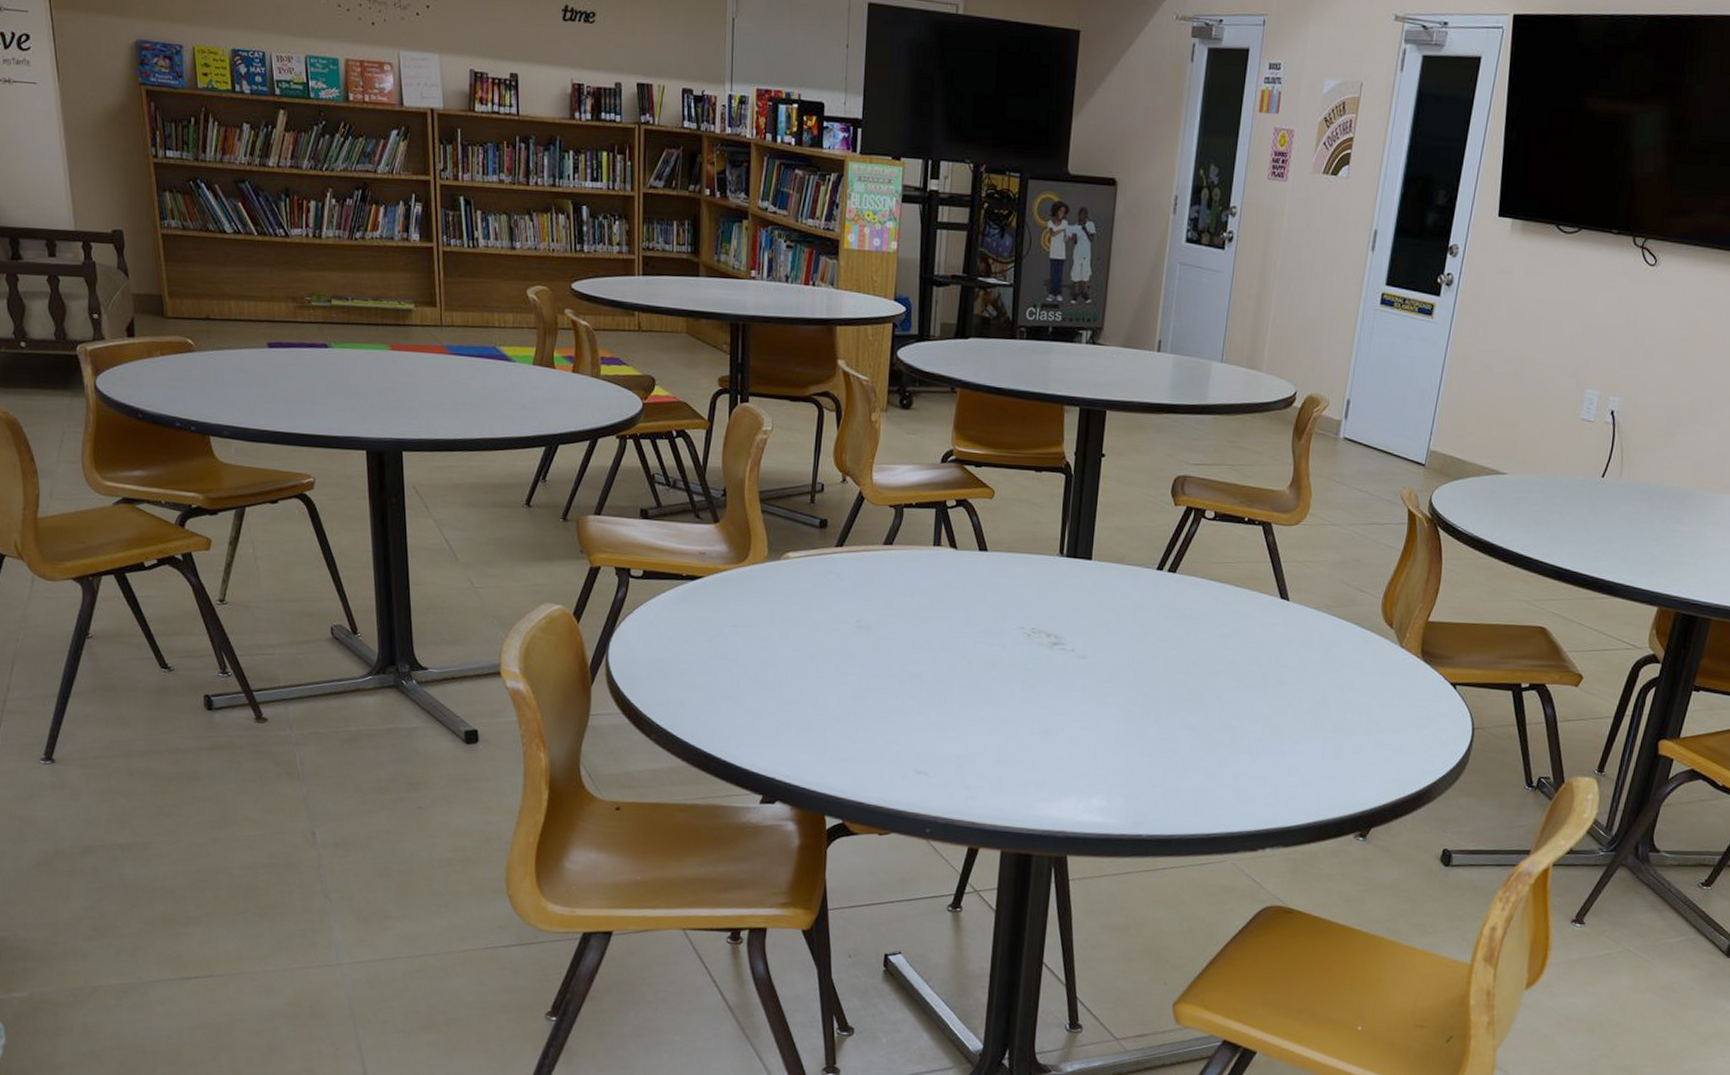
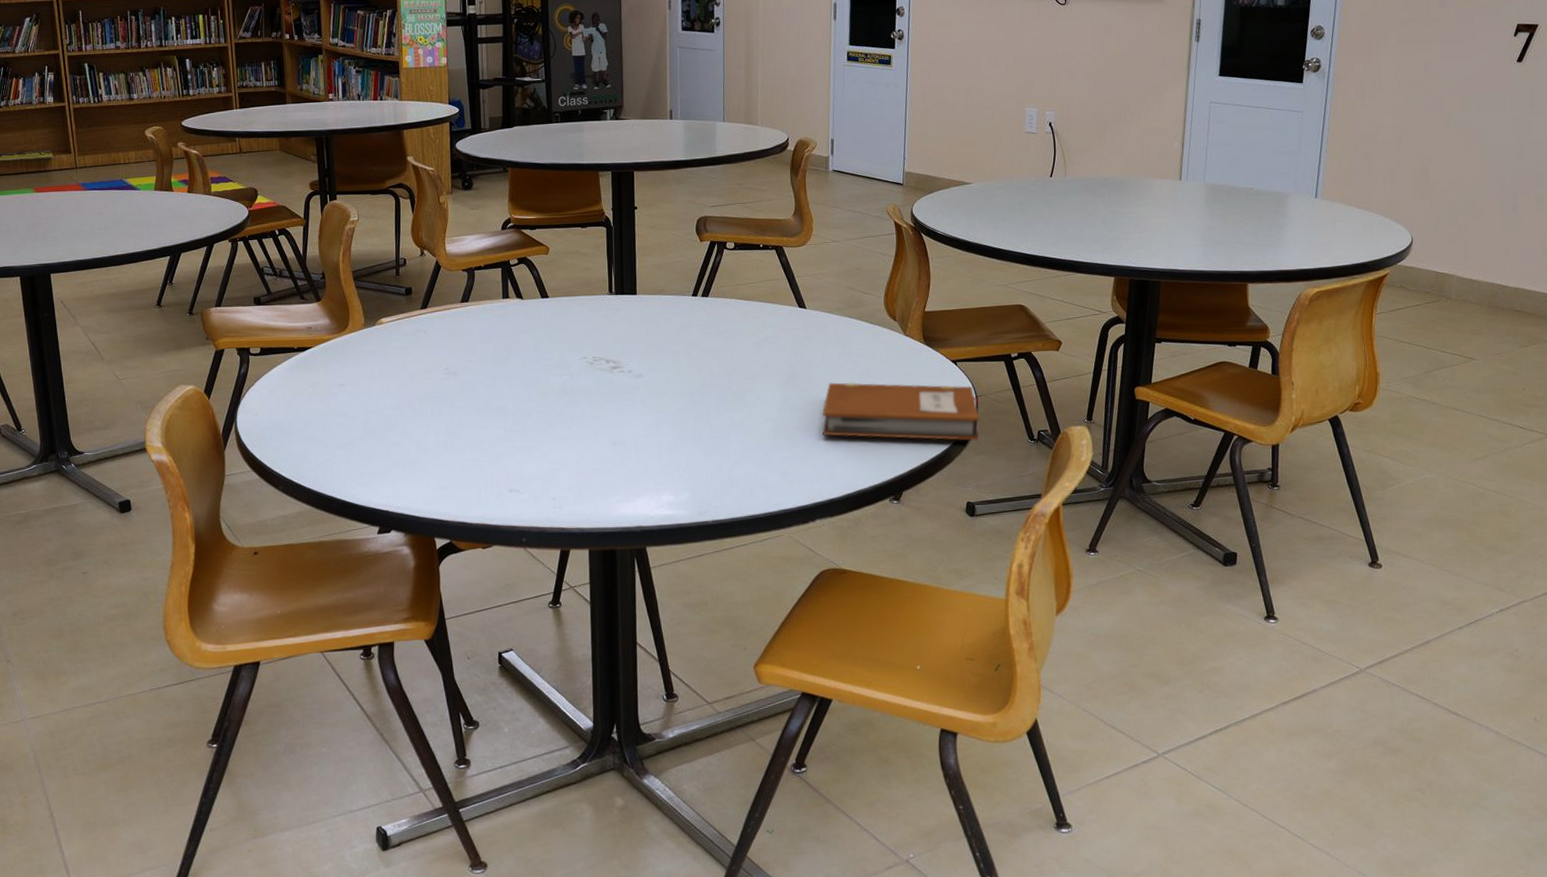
notebook: none [1287,692,1476,781] -> present [822,382,980,442]

